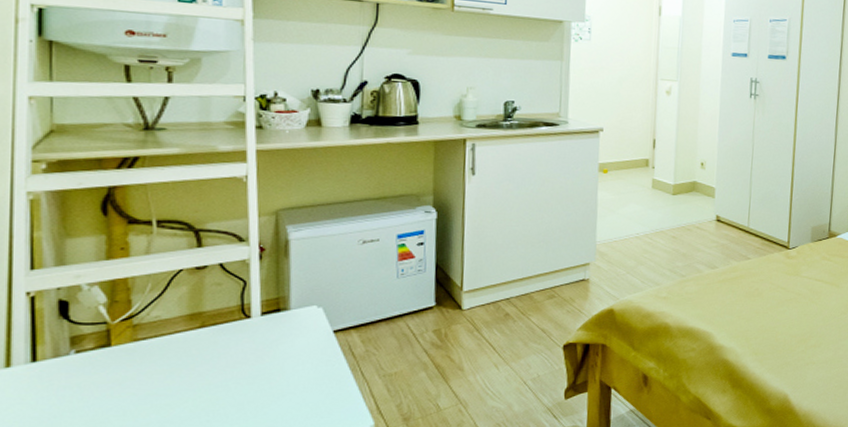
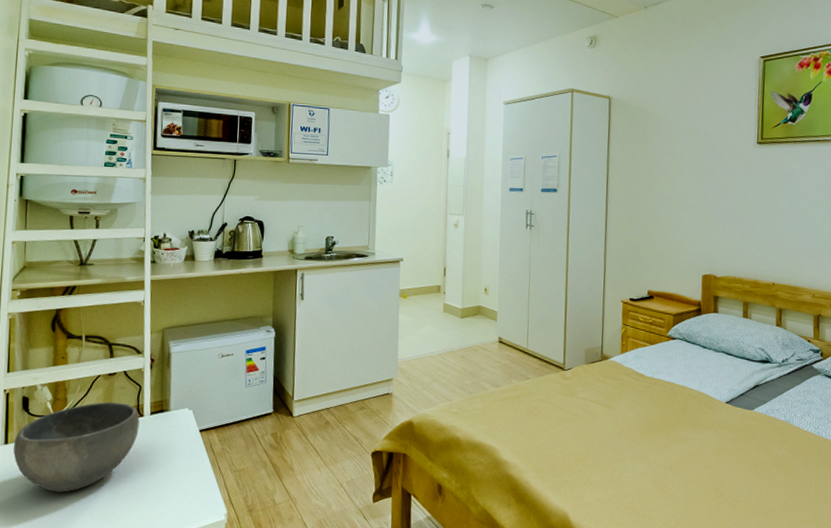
bowl: none [45,301,245,417] -> present [13,401,139,493]

